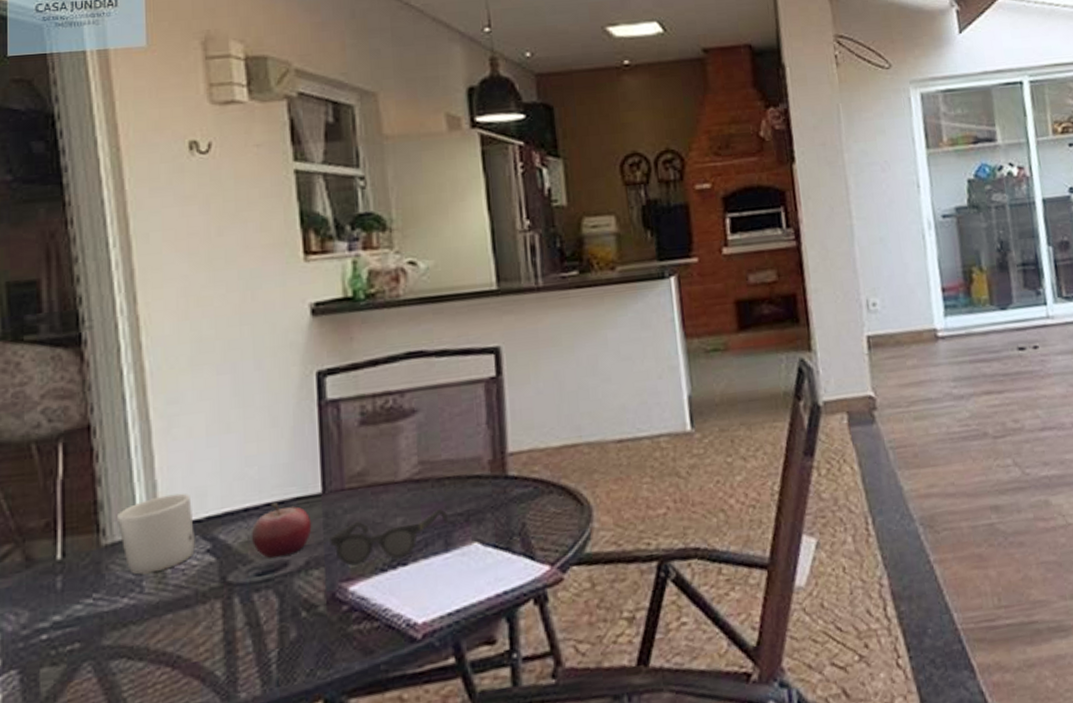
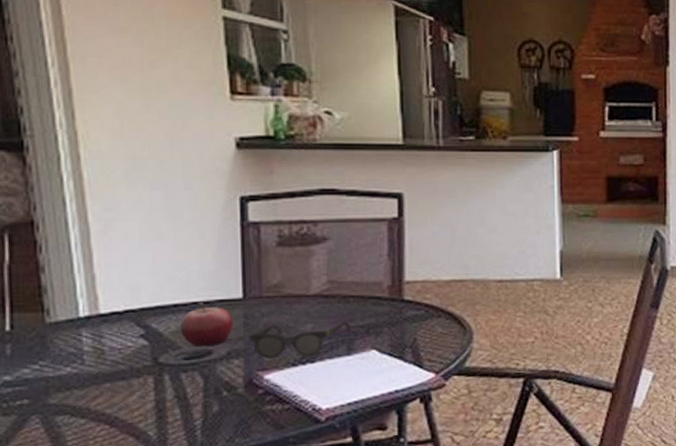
mug: present [118,493,195,575] -> none [60,286,130,350]

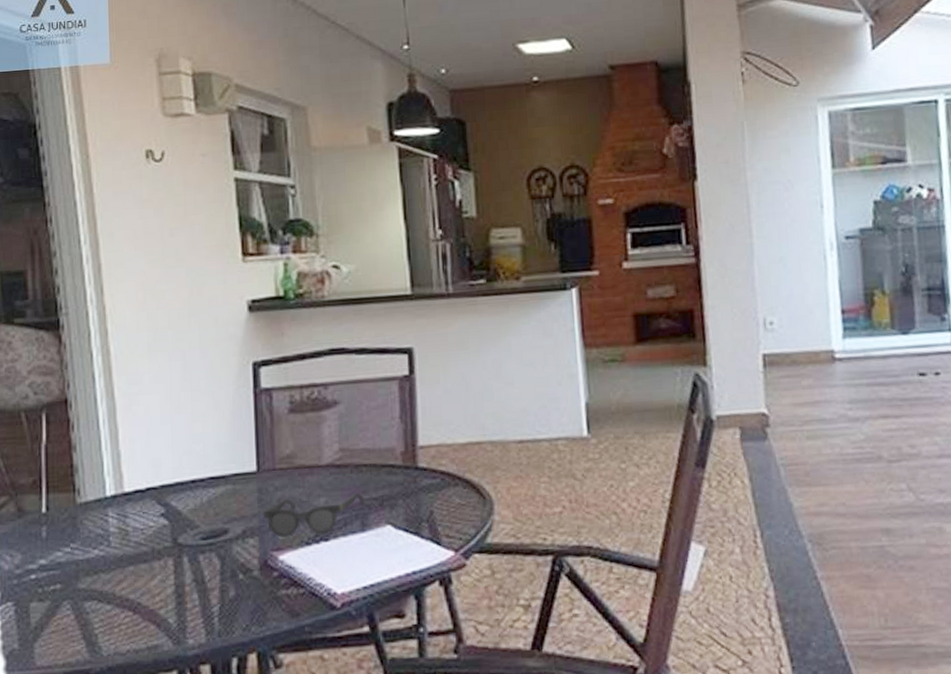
fruit: present [179,303,233,346] -> none [197,477,248,525]

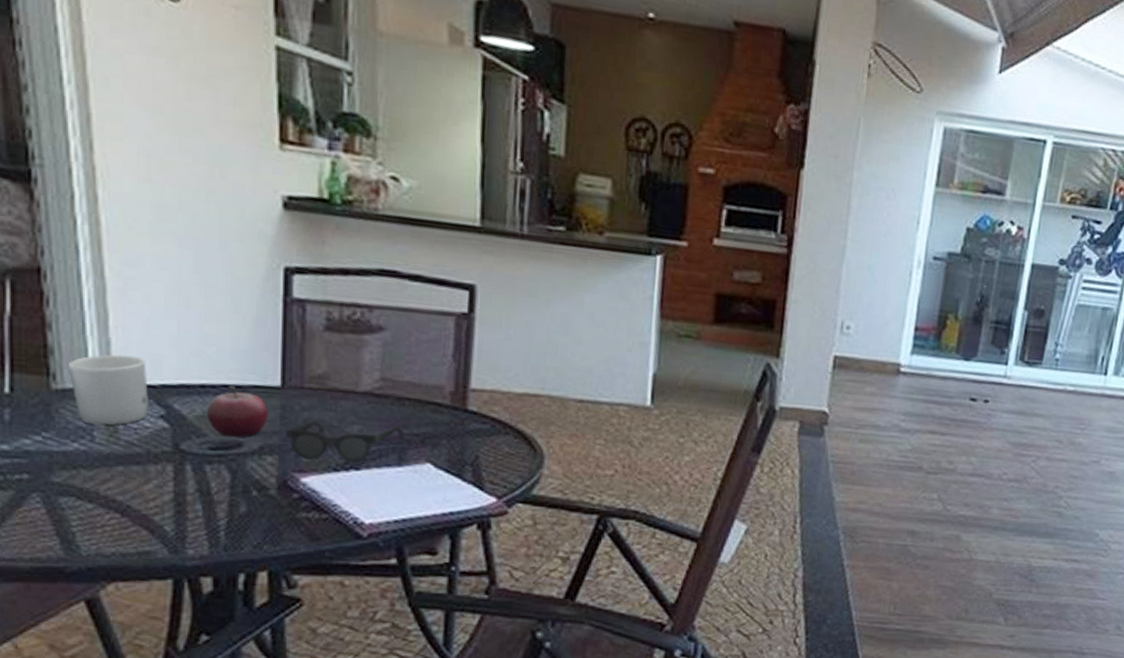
mug: none [90,463,152,531] -> present [69,354,148,426]
fruit: none [197,477,248,525] -> present [206,386,269,437]

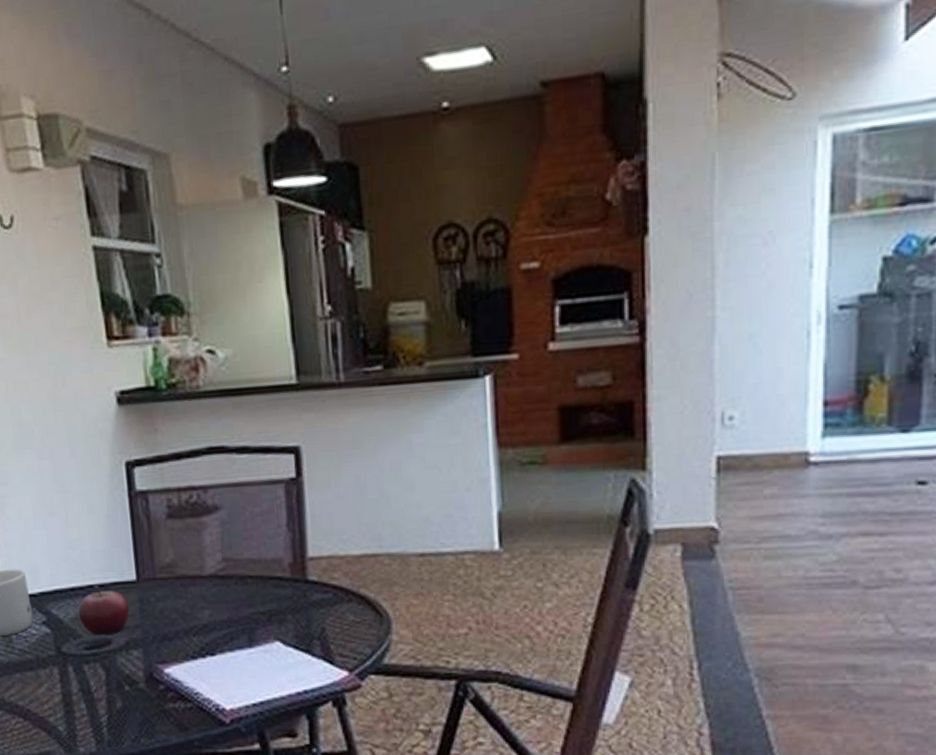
sunglasses: present [285,420,405,463] -> none [145,606,252,650]

